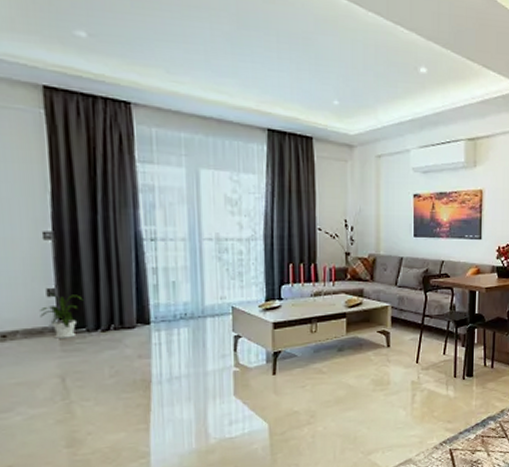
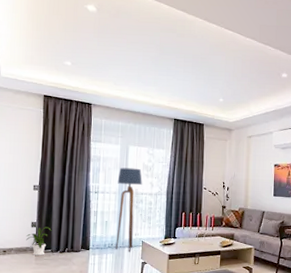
floor lamp: none [185,201,225,323] -> present [115,167,142,252]

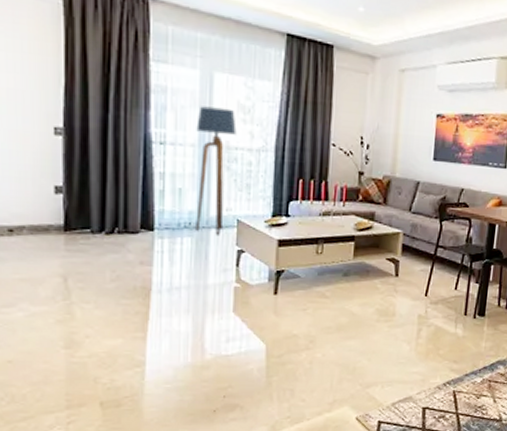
house plant: present [26,224,53,256] -> none [47,189,91,238]

